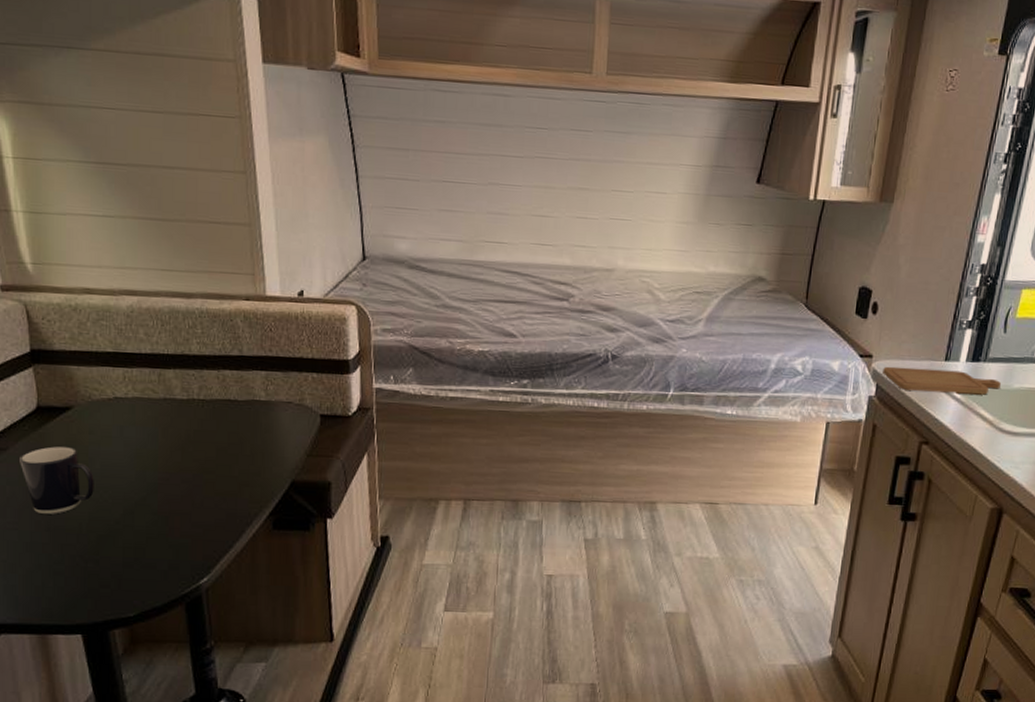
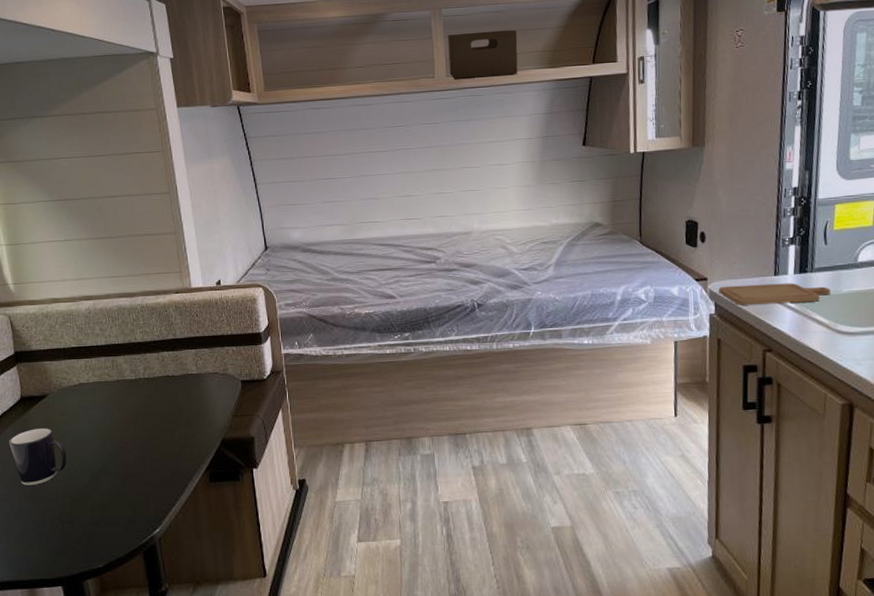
storage basket: none [611,21,698,84] -> present [448,29,518,79]

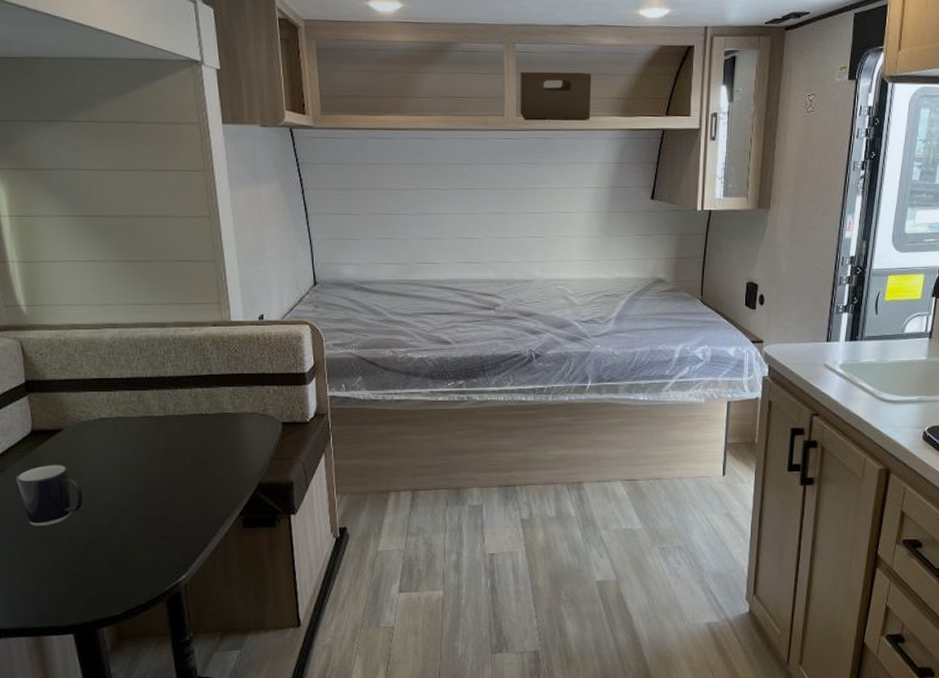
chopping board: present [719,283,831,305] -> none [773,349,878,369]

